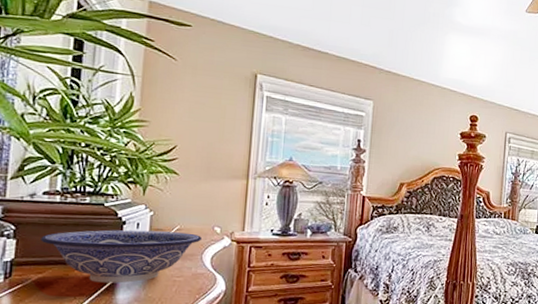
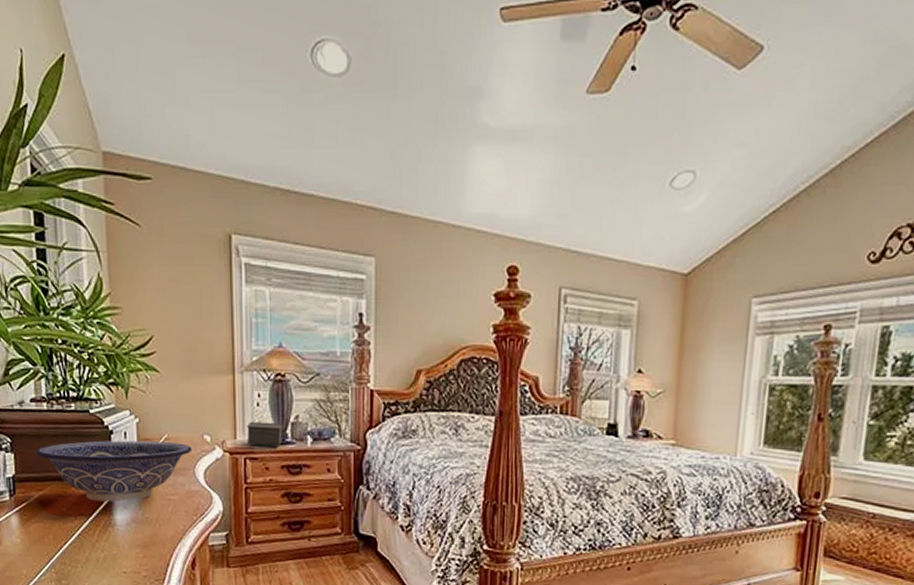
jewelry box: none [254,217,288,238] -> present [246,421,283,448]

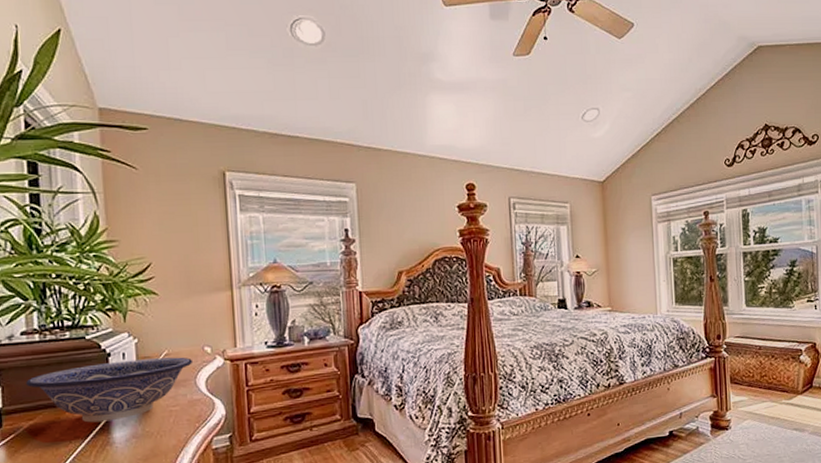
jewelry box: present [246,421,283,448] -> none [245,328,281,352]

